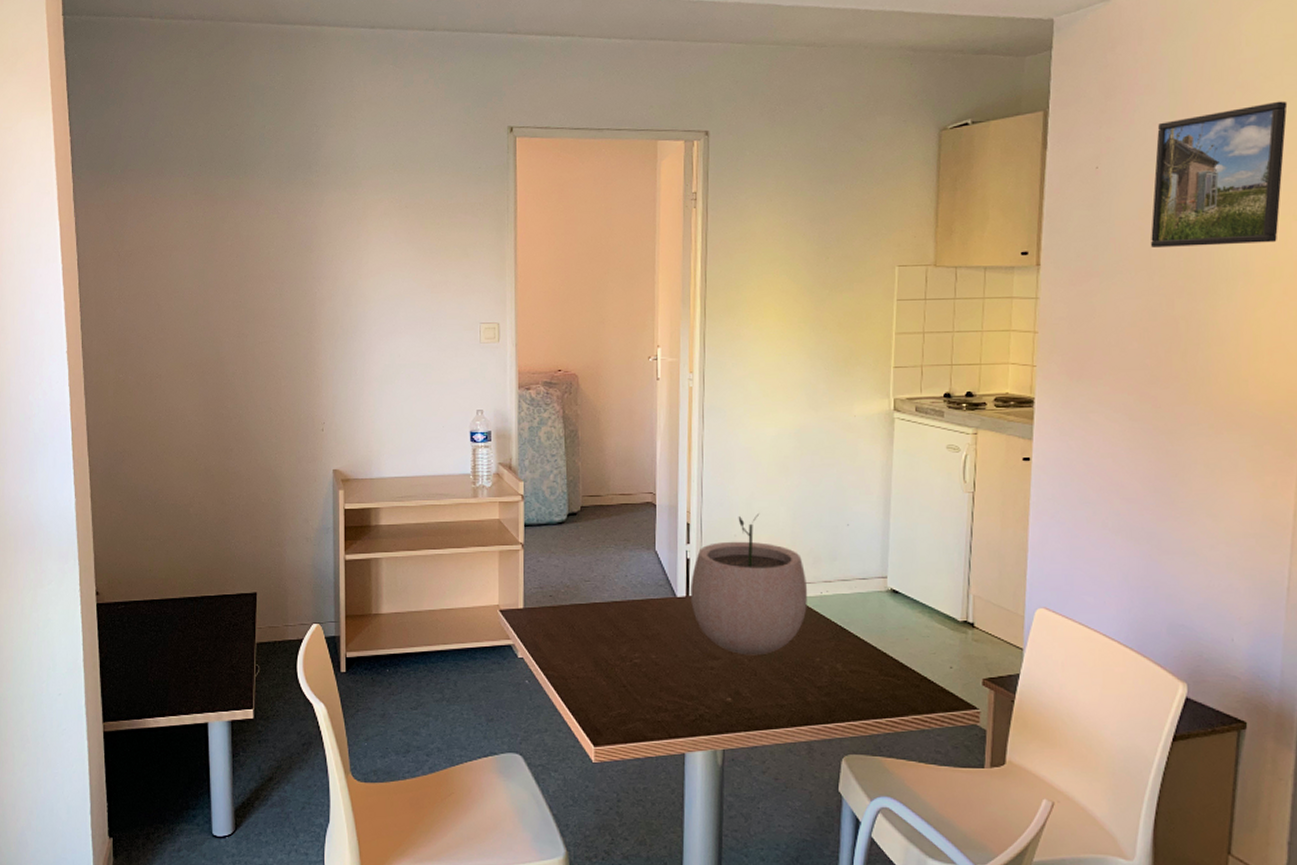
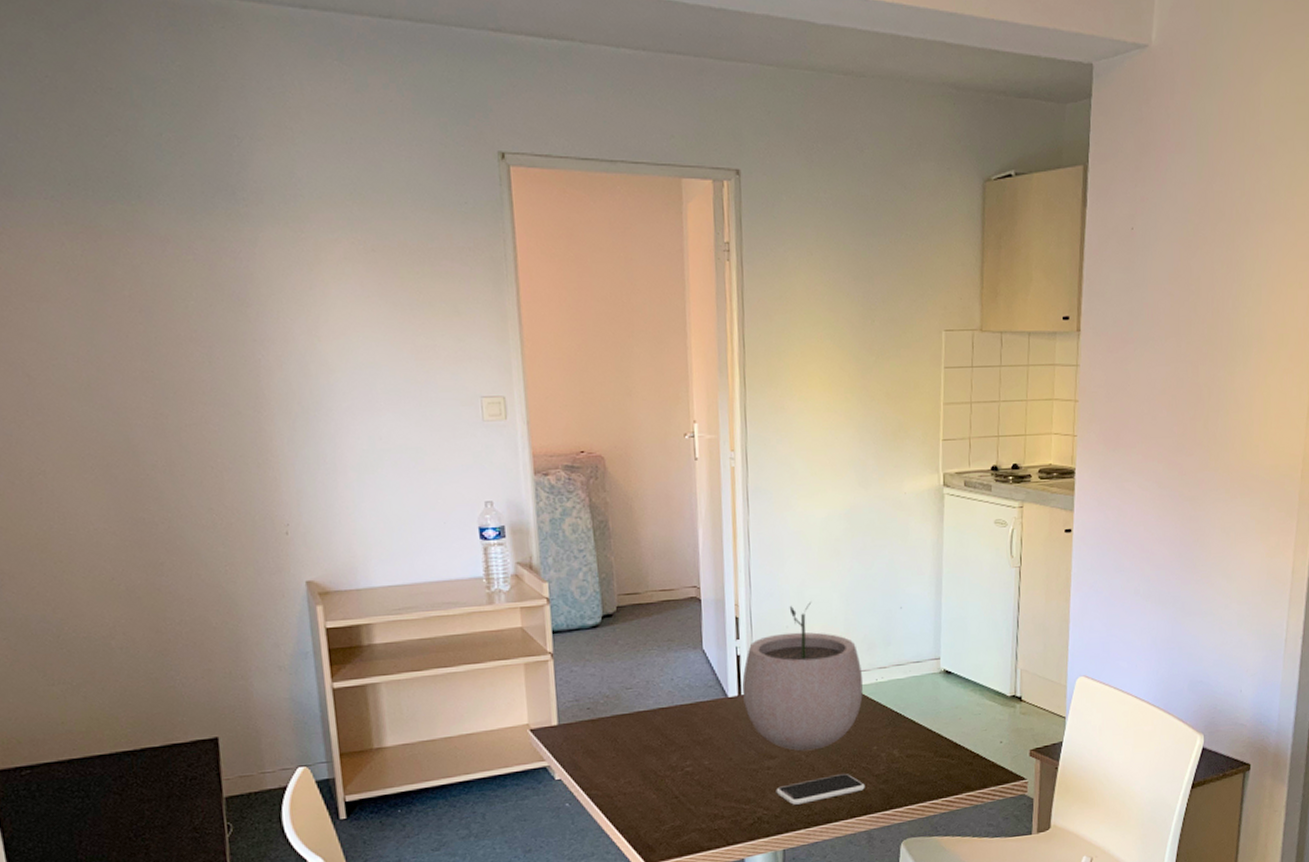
smartphone: none [718,681,807,707] -> present [776,773,865,805]
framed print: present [1151,101,1288,247] -> none [1179,166,1298,313]

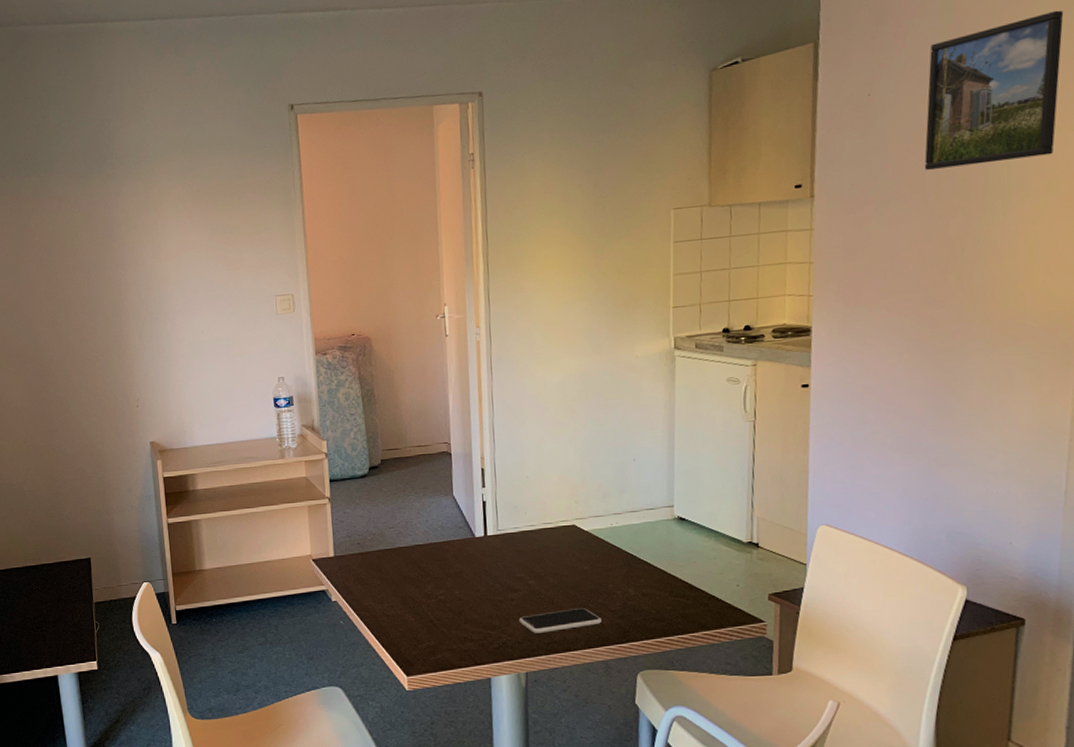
plant pot: present [741,602,864,751] -> none [487,455,599,586]
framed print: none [1179,166,1298,313] -> present [924,10,1064,170]

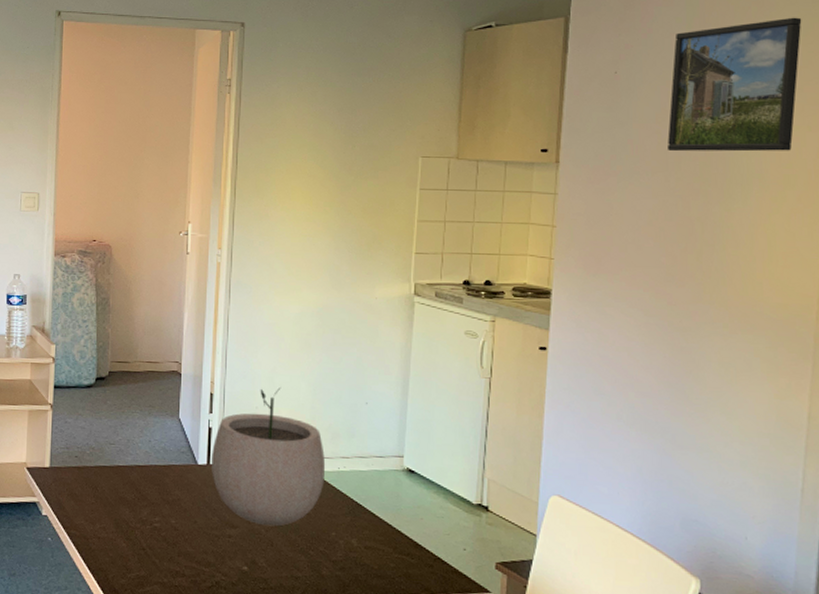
plant pot: none [487,455,599,586] -> present [210,387,326,527]
smartphone: present [518,607,602,633] -> none [235,553,321,577]

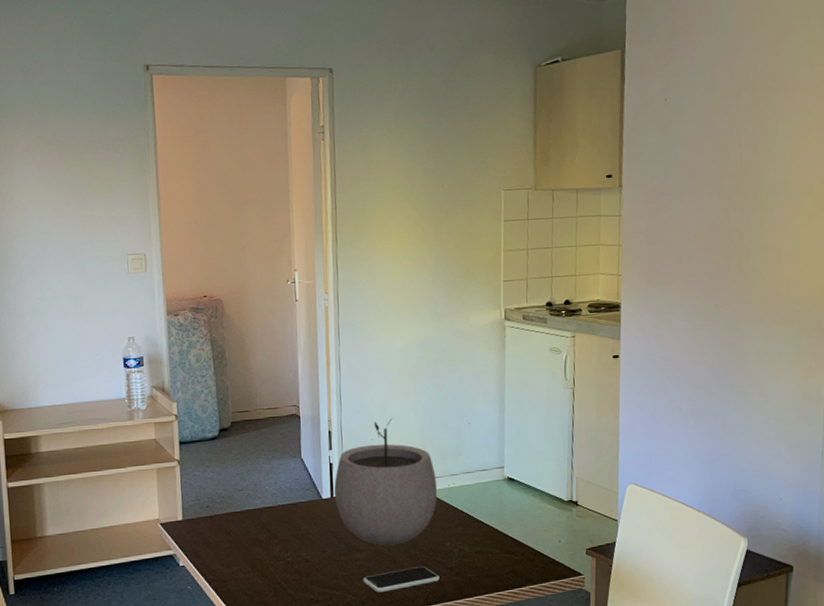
smartphone: none [235,553,321,577] -> present [363,566,440,592]
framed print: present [667,17,802,152] -> none [710,40,814,169]

